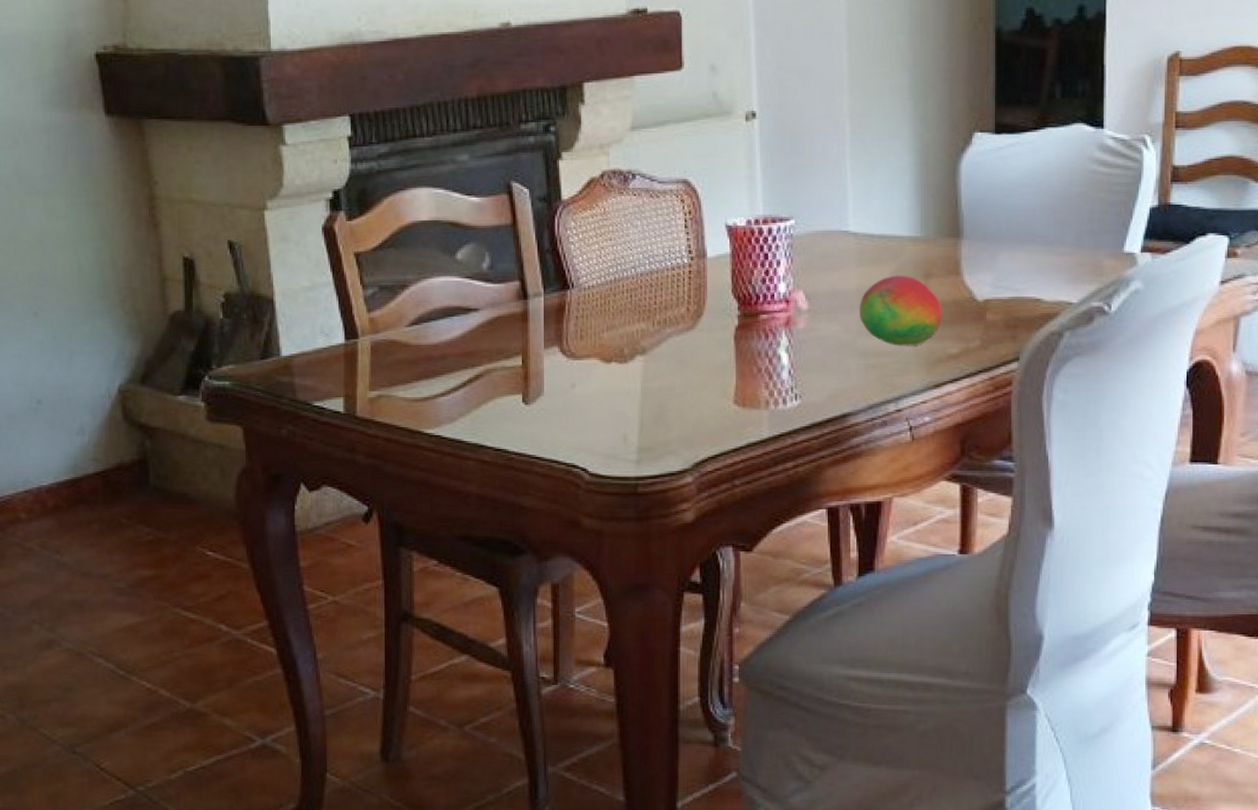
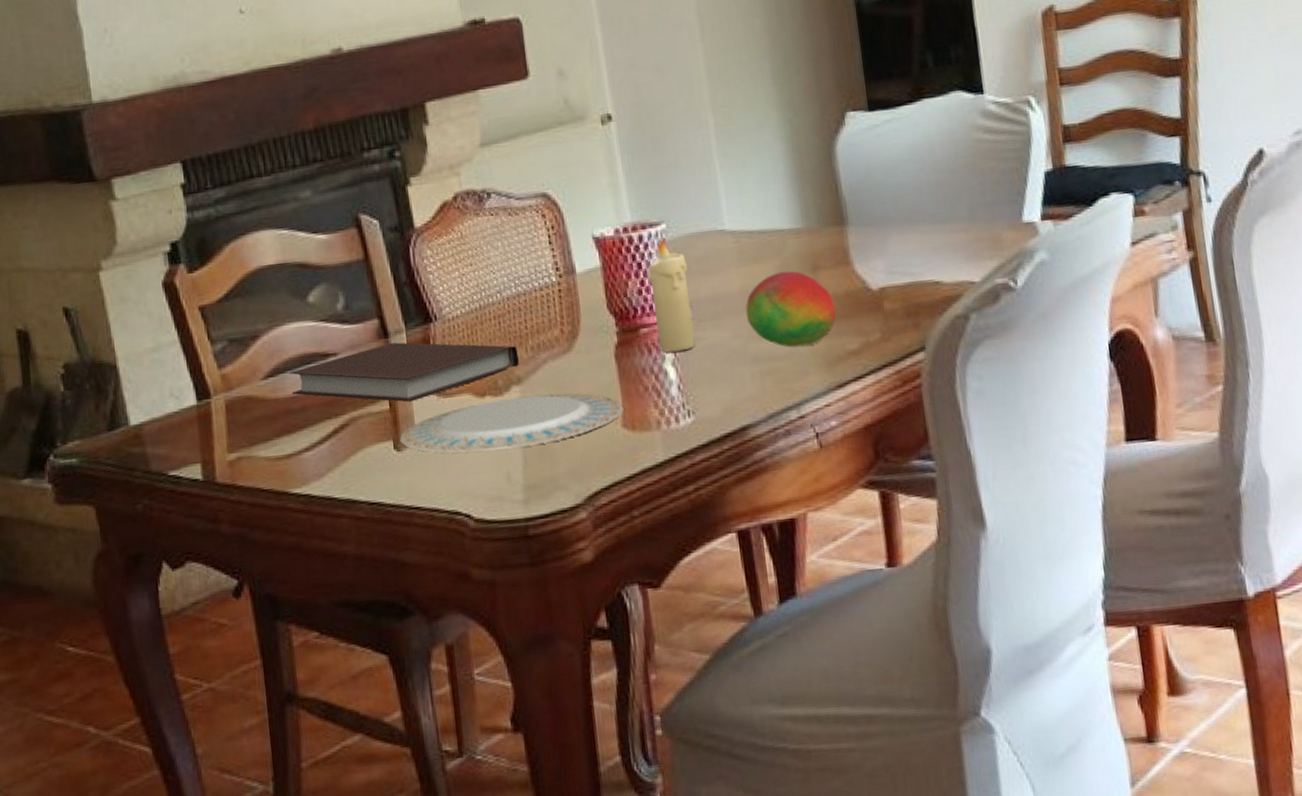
notebook: none [432,305,645,361] -> present [288,342,519,402]
plate: none [528,366,737,413] -> present [399,394,624,453]
candle: none [773,231,810,339] -> present [648,236,696,353]

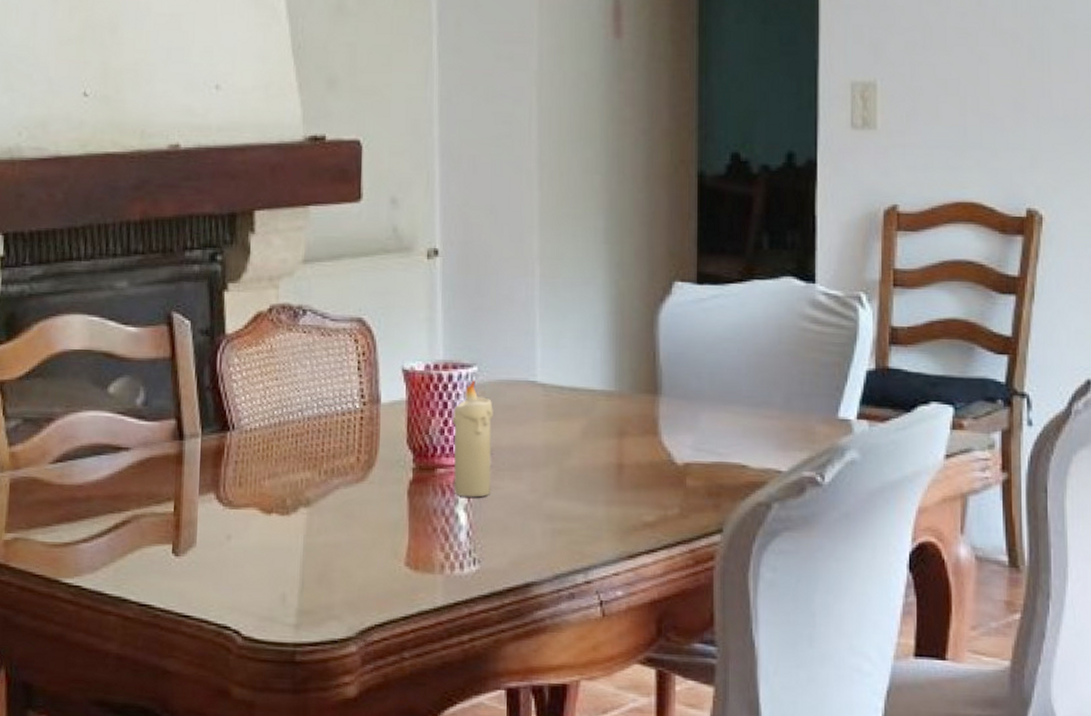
notebook: present [288,342,519,402] -> none [77,446,311,508]
plate: present [399,394,624,453] -> none [179,518,409,571]
fruit: present [745,270,837,348] -> none [545,432,637,511]

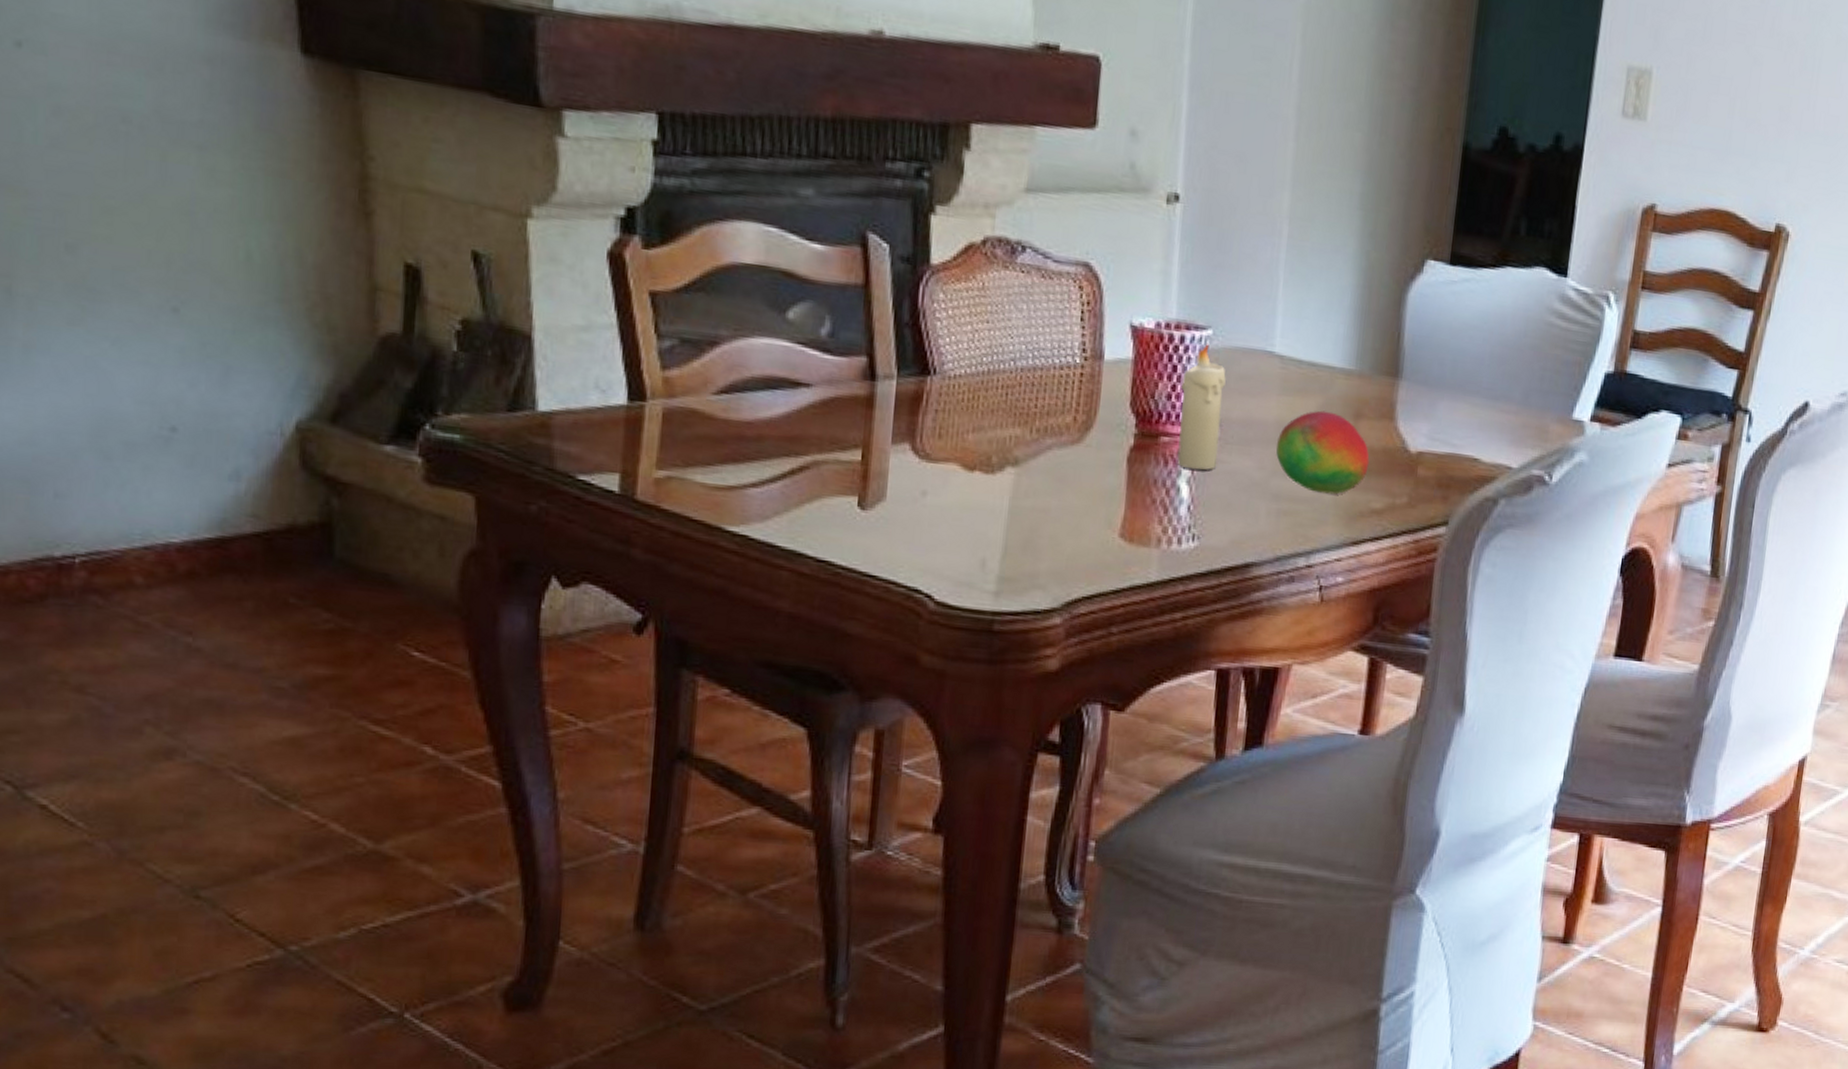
fruit: none [545,432,637,511] -> present [1276,410,1370,494]

